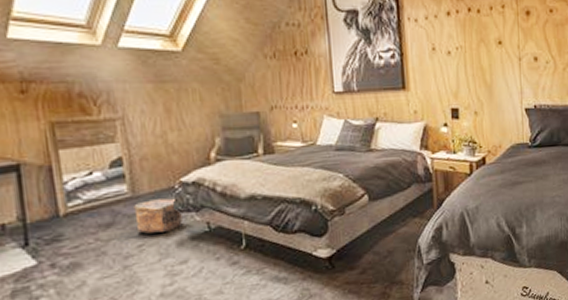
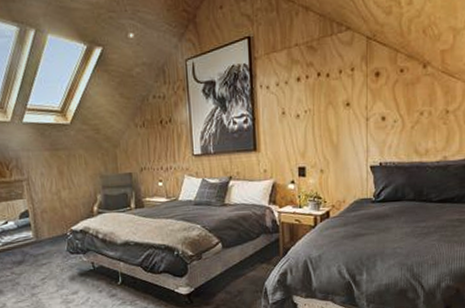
pouch: present [134,198,183,234] -> none [37,242,74,270]

